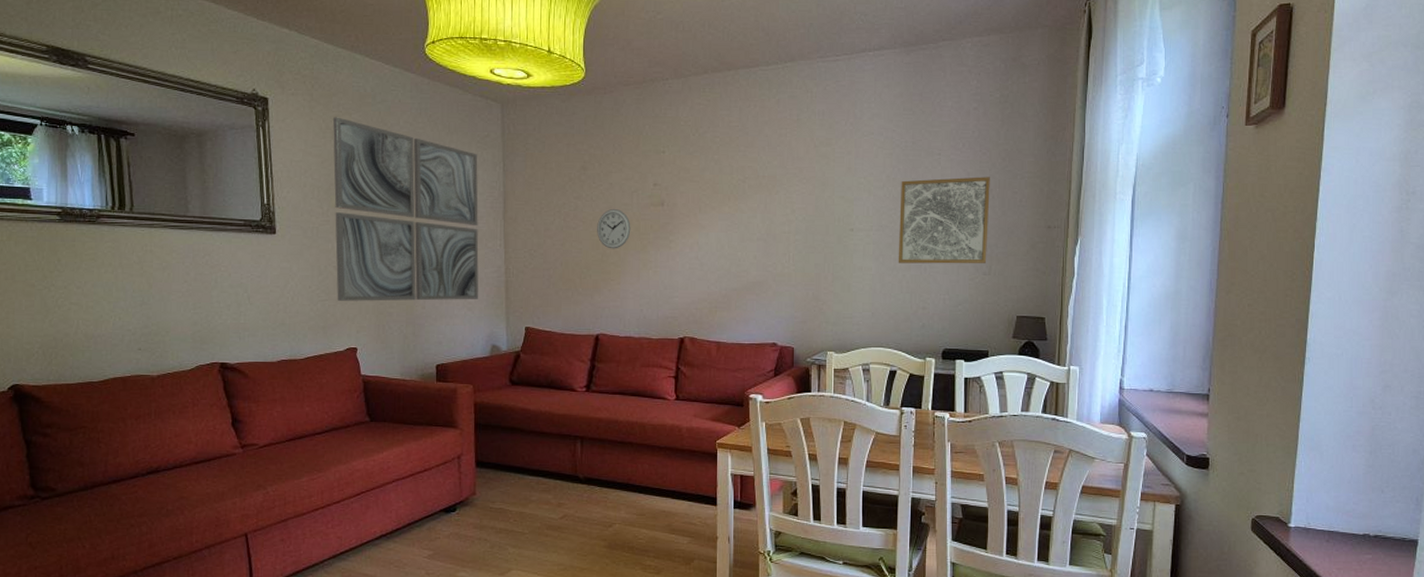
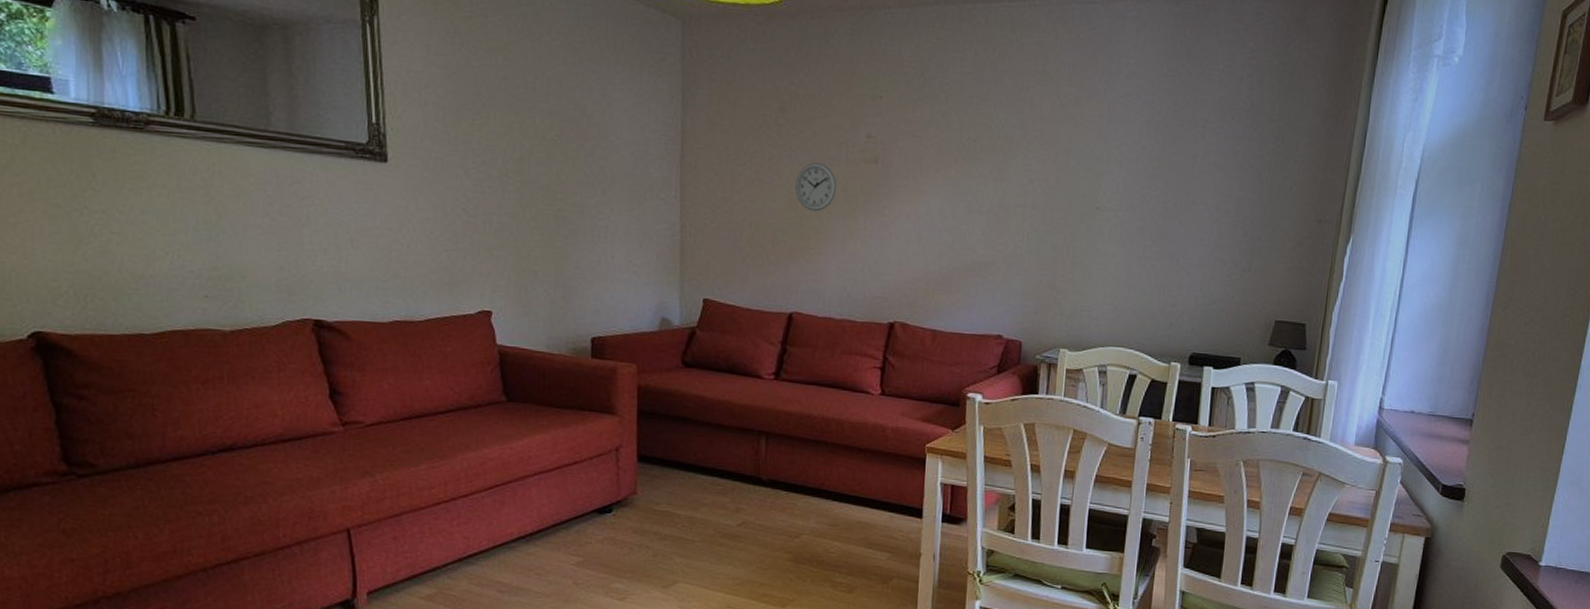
wall art: present [333,117,479,301] -> none [463,18,650,262]
wall art: present [898,177,990,264] -> none [1147,154,1259,258]

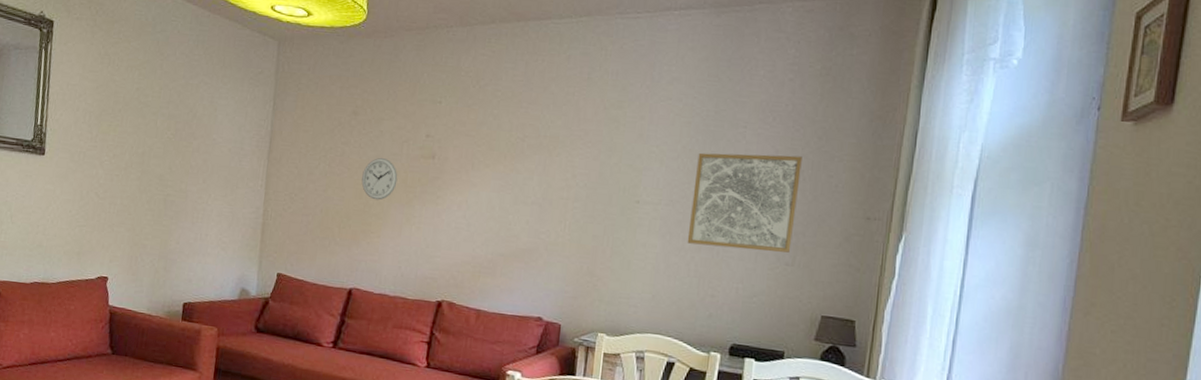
wall art: none [1147,154,1259,258] -> present [687,152,802,253]

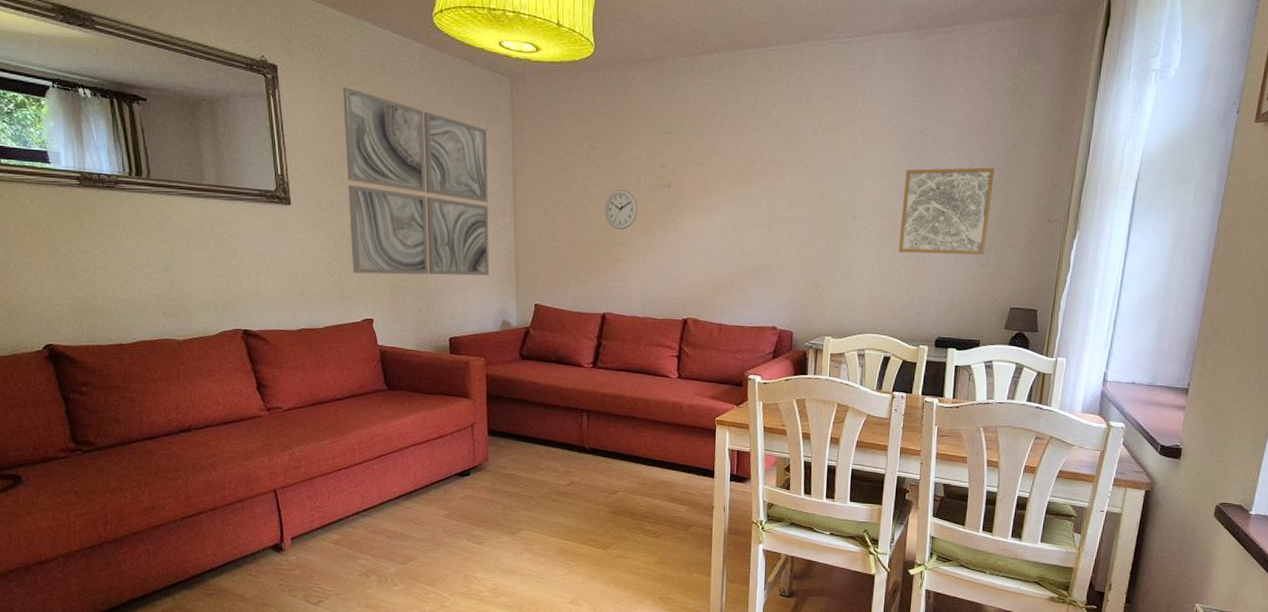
wall art: none [94,43,249,239] -> present [343,87,489,276]

